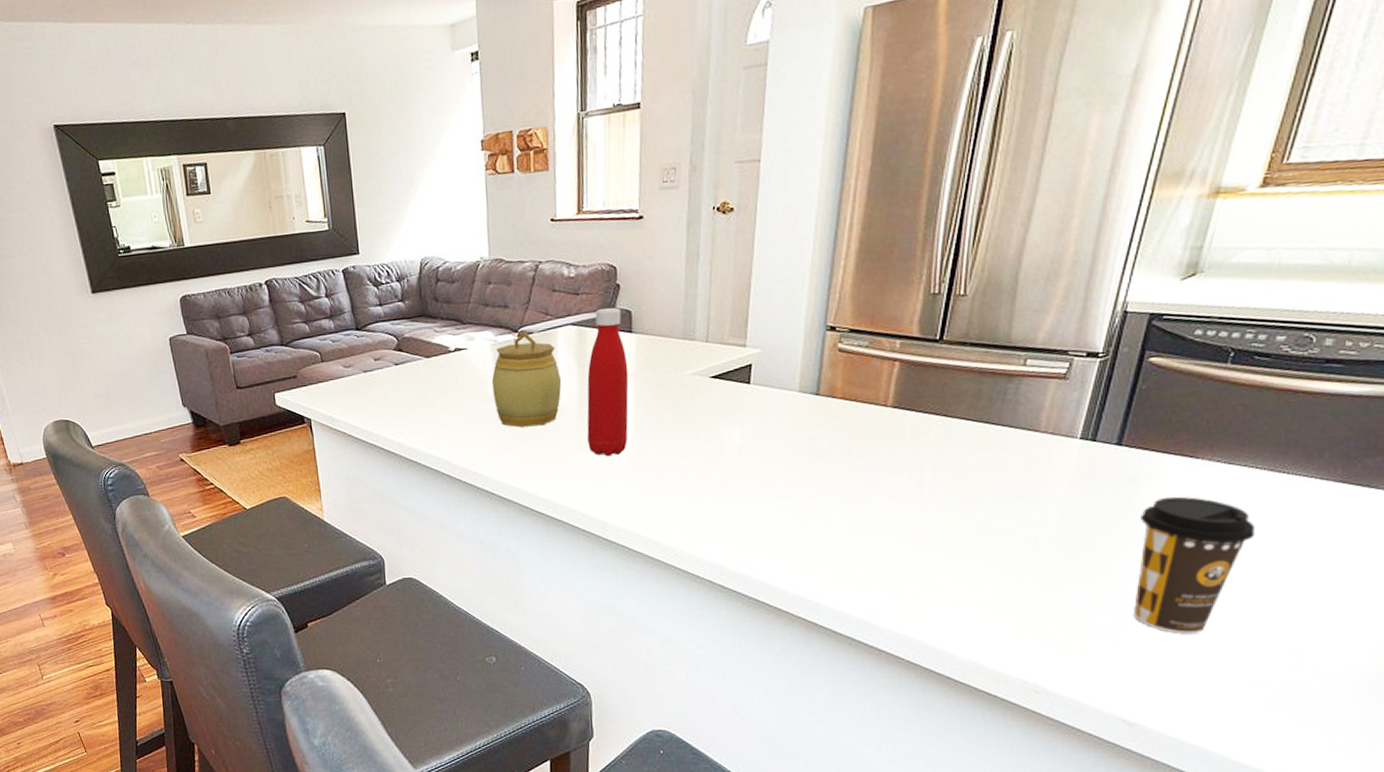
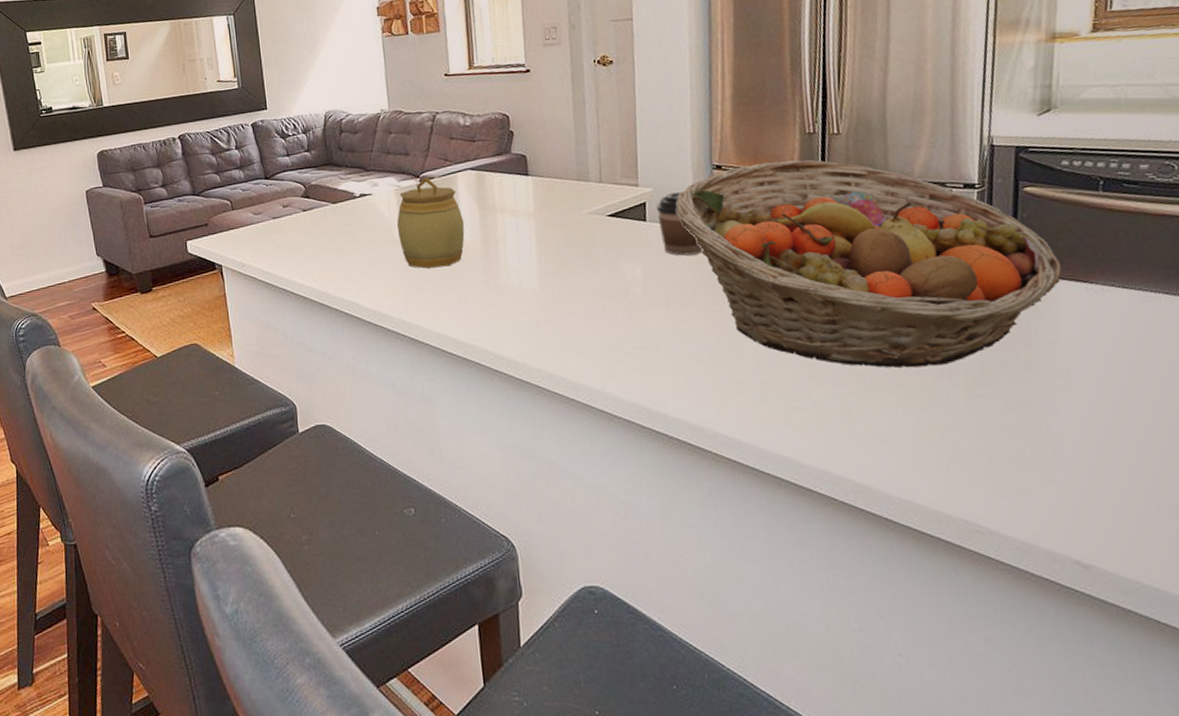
bottle: present [587,307,629,457] -> none [488,152,533,296]
coffee cup: none [762,354,805,421] -> present [655,192,704,256]
fruit basket: none [783,322,1170,538] -> present [675,159,1062,368]
coffee cup: present [1134,496,1256,634] -> none [1048,321,1167,465]

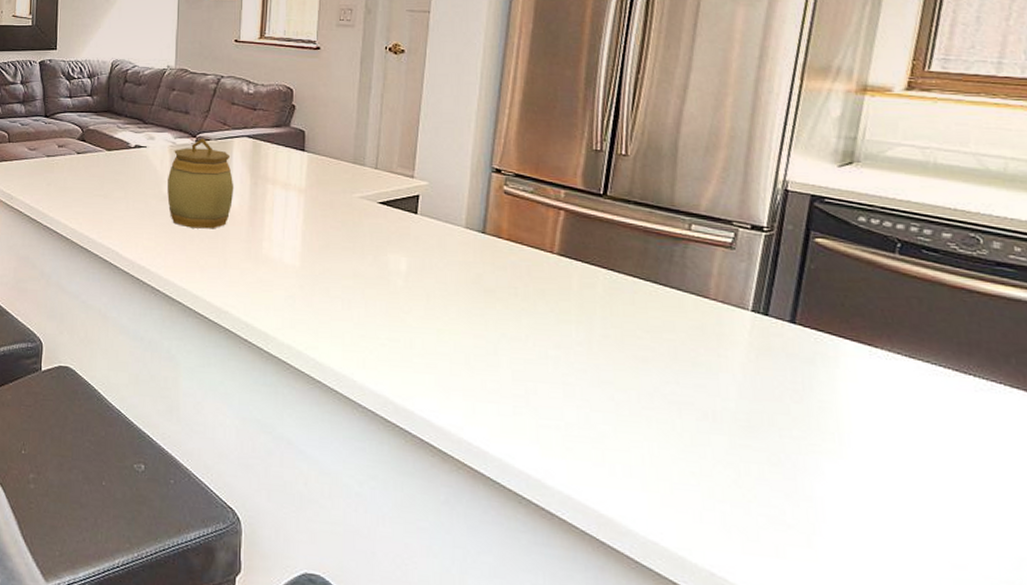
coffee cup: present [655,192,704,256] -> none [429,190,472,255]
fruit basket: present [675,159,1062,368] -> none [449,173,846,408]

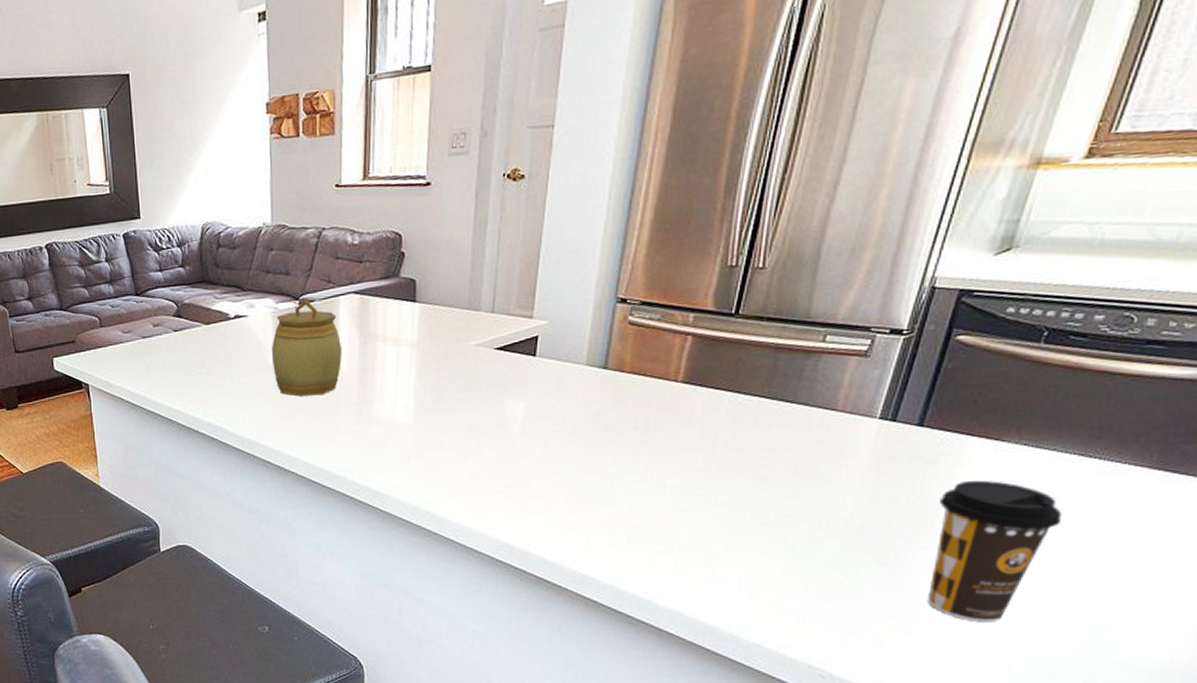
coffee cup: none [823,384,949,543] -> present [928,480,1063,621]

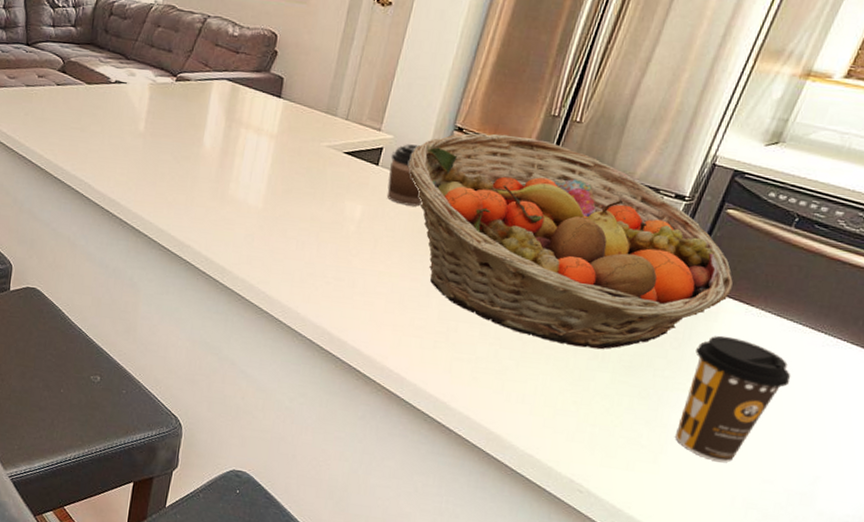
jar: present [272,299,343,397] -> none [143,78,209,168]
coffee cup: none [548,326,592,394] -> present [386,144,423,207]
fruit basket: none [570,295,975,519] -> present [408,132,733,350]

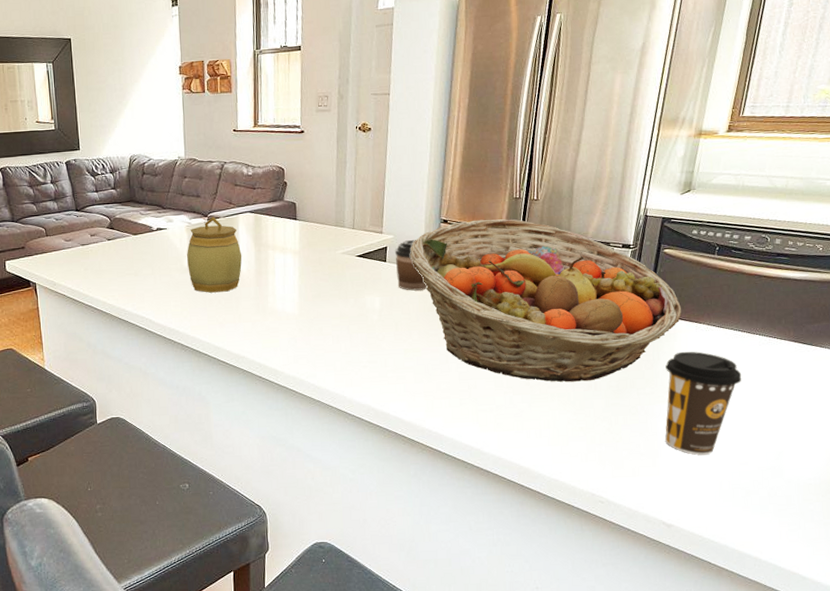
jar: none [143,78,209,168] -> present [187,217,242,293]

